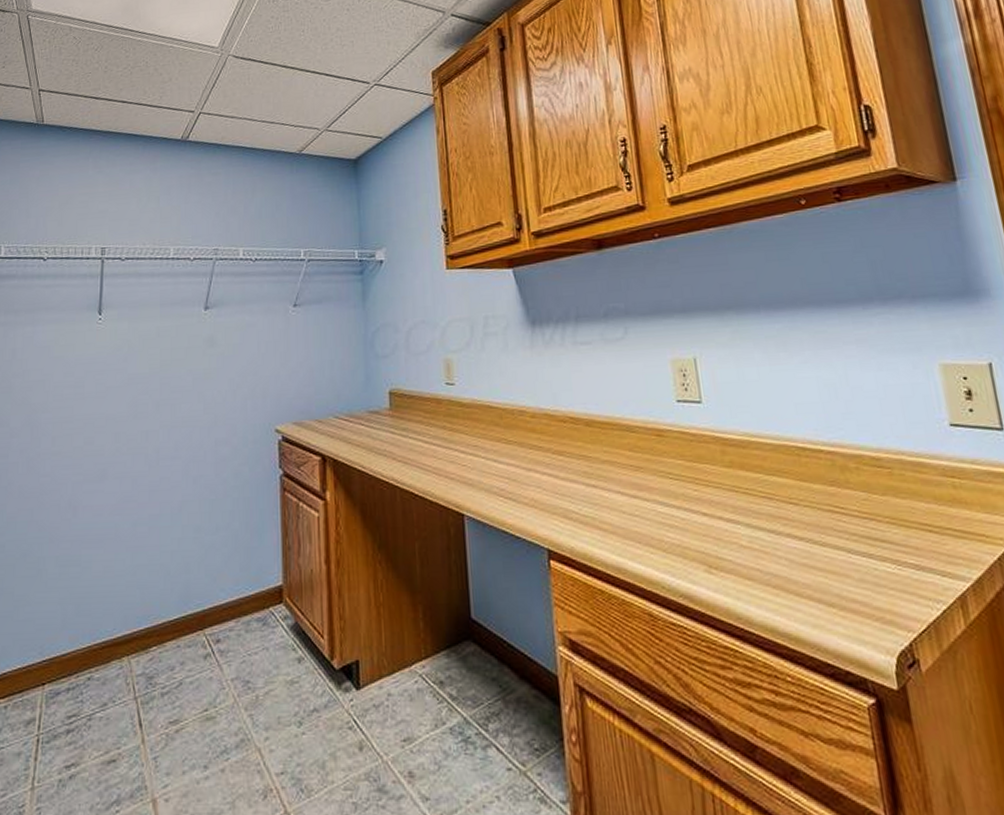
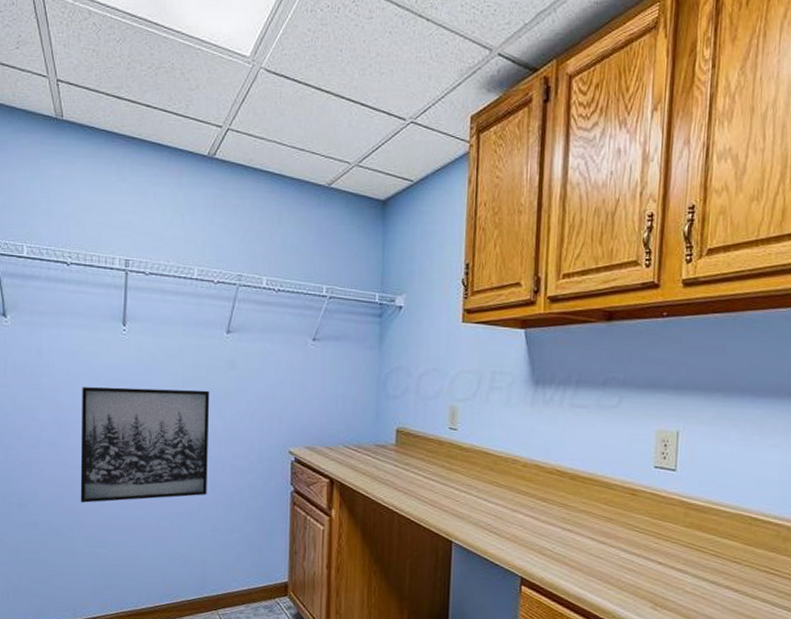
wall art: none [51,372,189,515] -> present [80,387,210,503]

